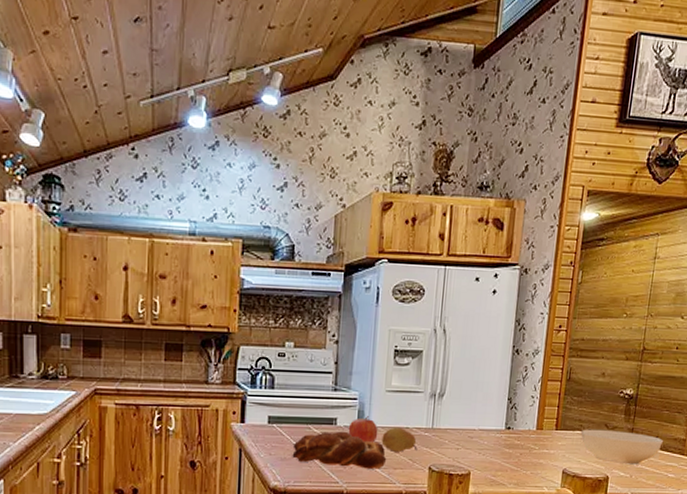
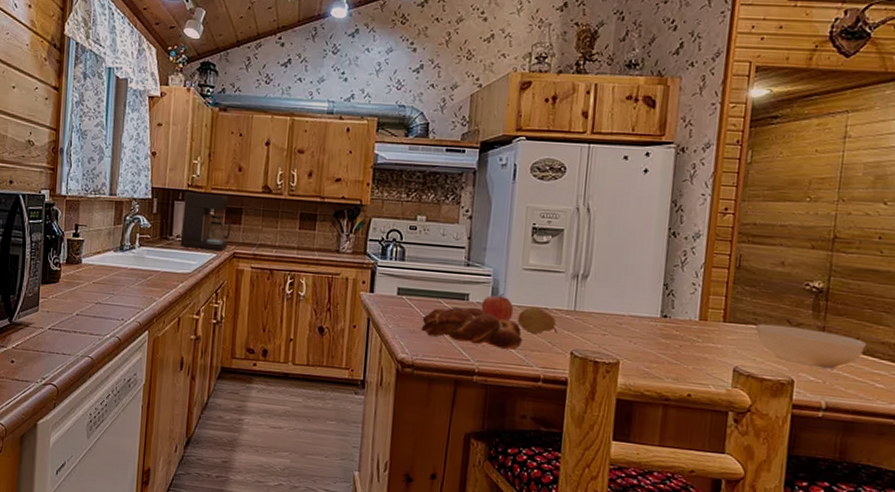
coffee maker: none [33,323,90,389] -> present [180,191,231,252]

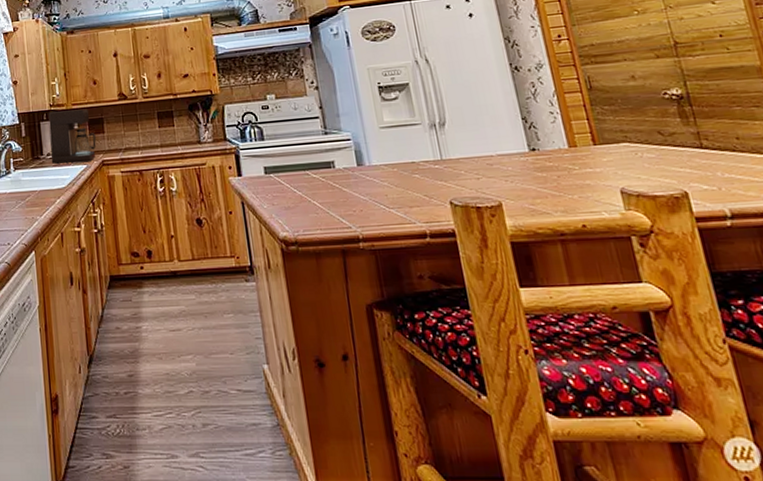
bread loaf: present [421,307,523,350] -> none [294,173,399,210]
fruit: present [481,294,514,322] -> none [348,155,383,183]
fruit: present [517,306,558,334] -> none [387,162,431,189]
bowl: present [755,323,867,369] -> none [627,136,750,175]

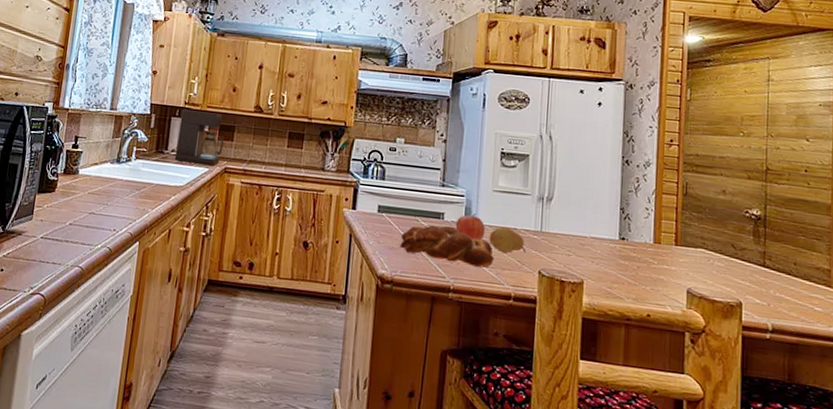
bread loaf: none [294,173,399,210] -> present [400,225,495,268]
fruit: none [348,155,383,183] -> present [455,213,486,241]
fruit: none [387,162,431,189] -> present [489,226,526,253]

